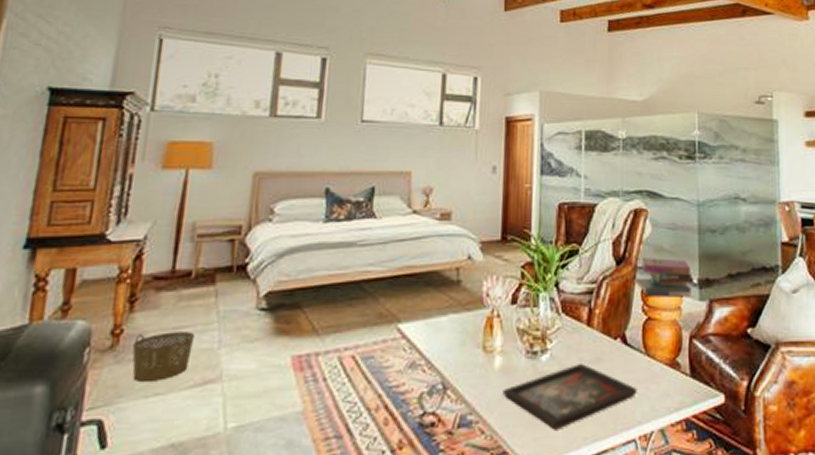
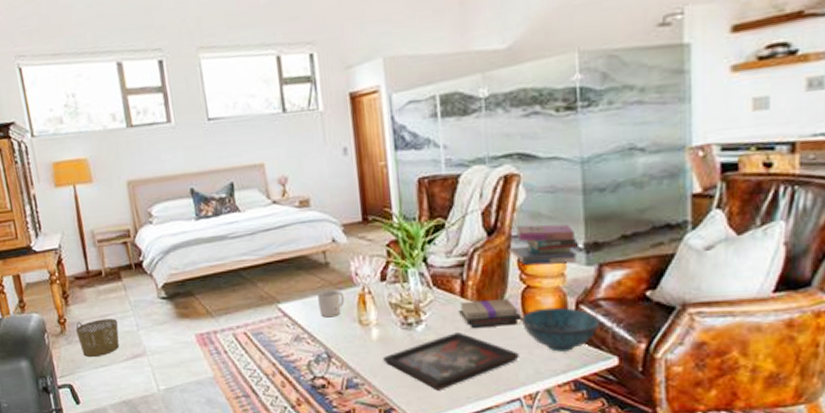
mug: none [442,311,472,342] -> present [318,290,345,318]
books: none [583,330,641,361] -> present [458,299,521,329]
decorative bowl: none [641,340,710,388] -> present [521,307,601,352]

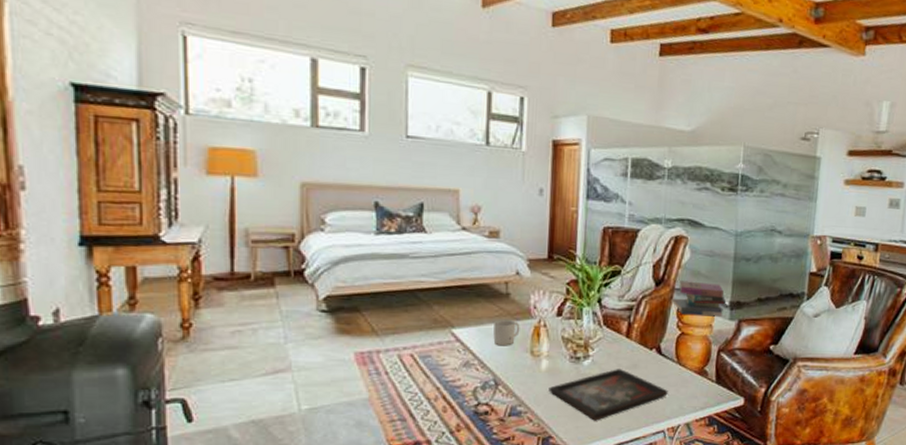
basket: present [75,318,120,357] -> none [202,327,262,369]
books: present [458,299,521,329] -> none [621,341,674,367]
decorative bowl: present [521,307,601,352] -> none [673,352,735,391]

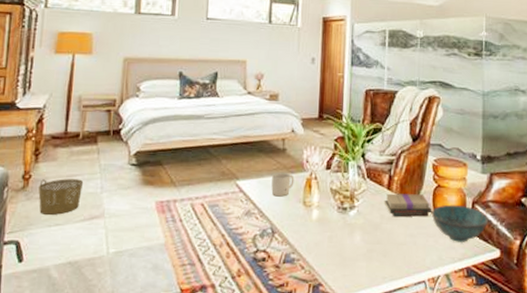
basket: none [202,327,262,369] -> present [38,179,84,215]
decorative tray: present [548,369,668,421] -> none [319,219,427,270]
books: none [621,341,674,367] -> present [384,193,431,217]
books: present [671,281,725,317] -> none [427,137,477,170]
decorative bowl: none [673,352,735,391] -> present [431,204,489,242]

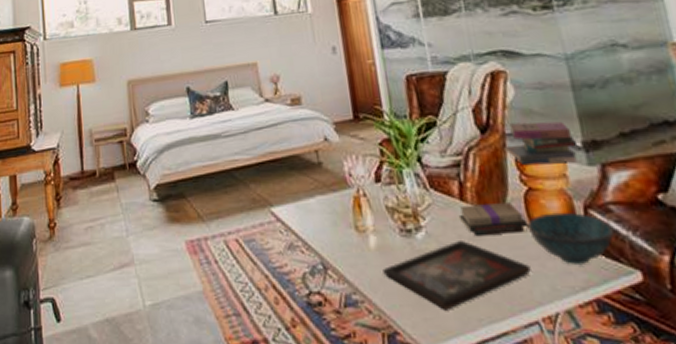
basket: present [38,179,84,215] -> none [64,223,108,266]
mug: present [271,173,295,197] -> none [311,192,340,223]
decorative tray: none [319,219,427,270] -> present [383,241,531,310]
books: none [427,137,477,170] -> present [505,121,578,165]

